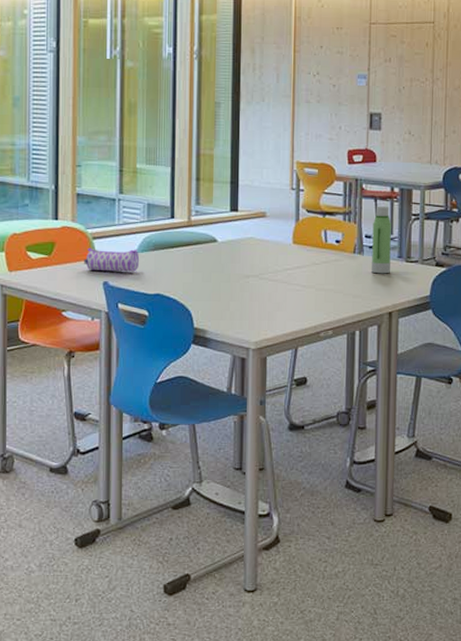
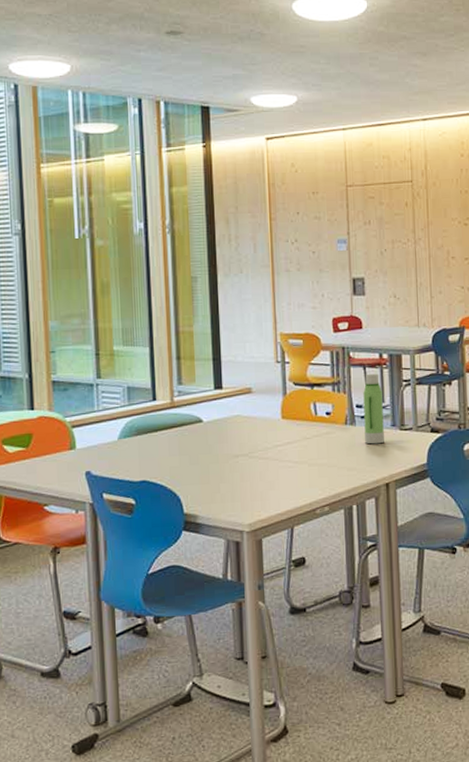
pencil case: present [84,247,140,272] -> none [64,435,123,461]

